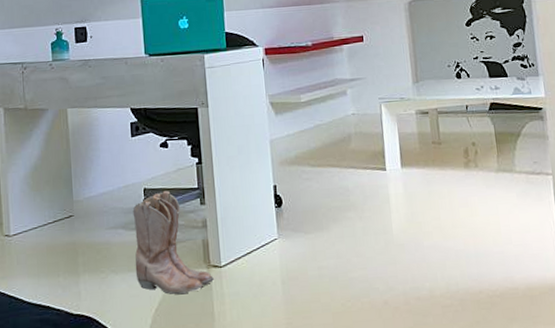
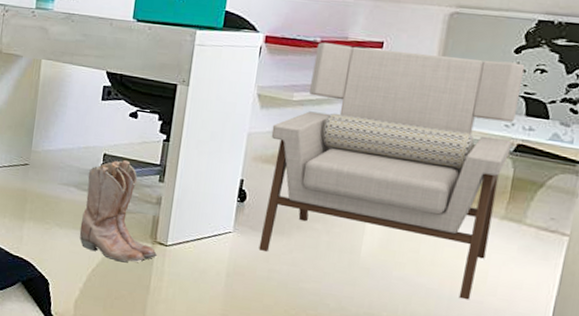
armchair: none [289,34,494,253] -> present [258,42,525,300]

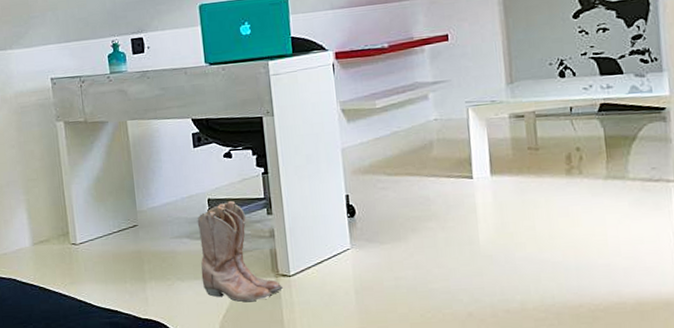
armchair: present [258,42,525,300] -> none [363,27,600,266]

